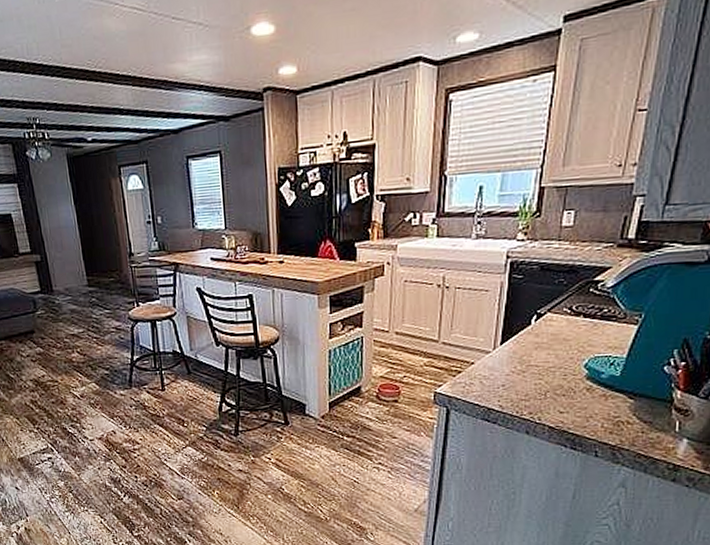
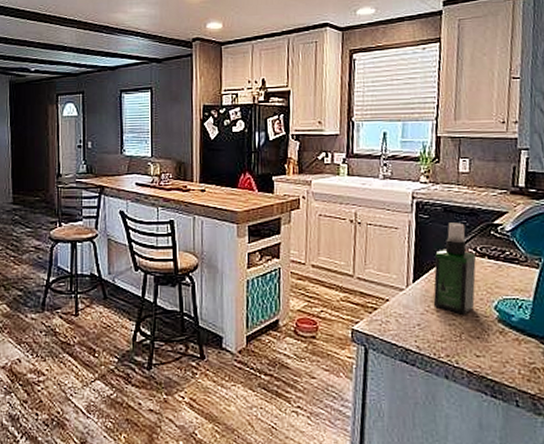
spray bottle: none [520,281,570,374] -> present [433,222,476,315]

